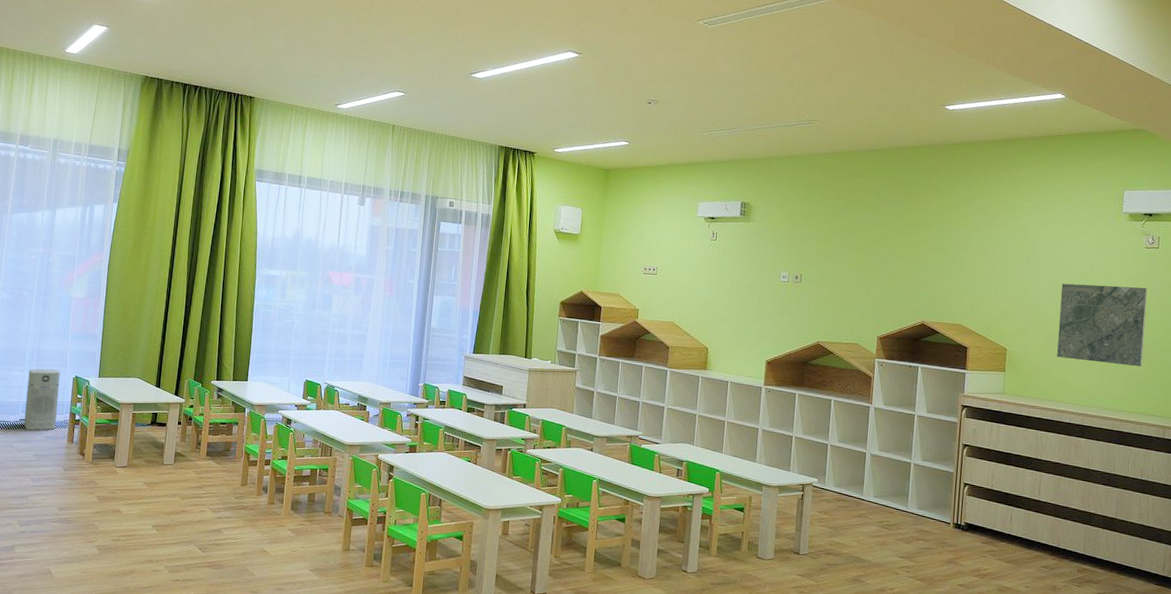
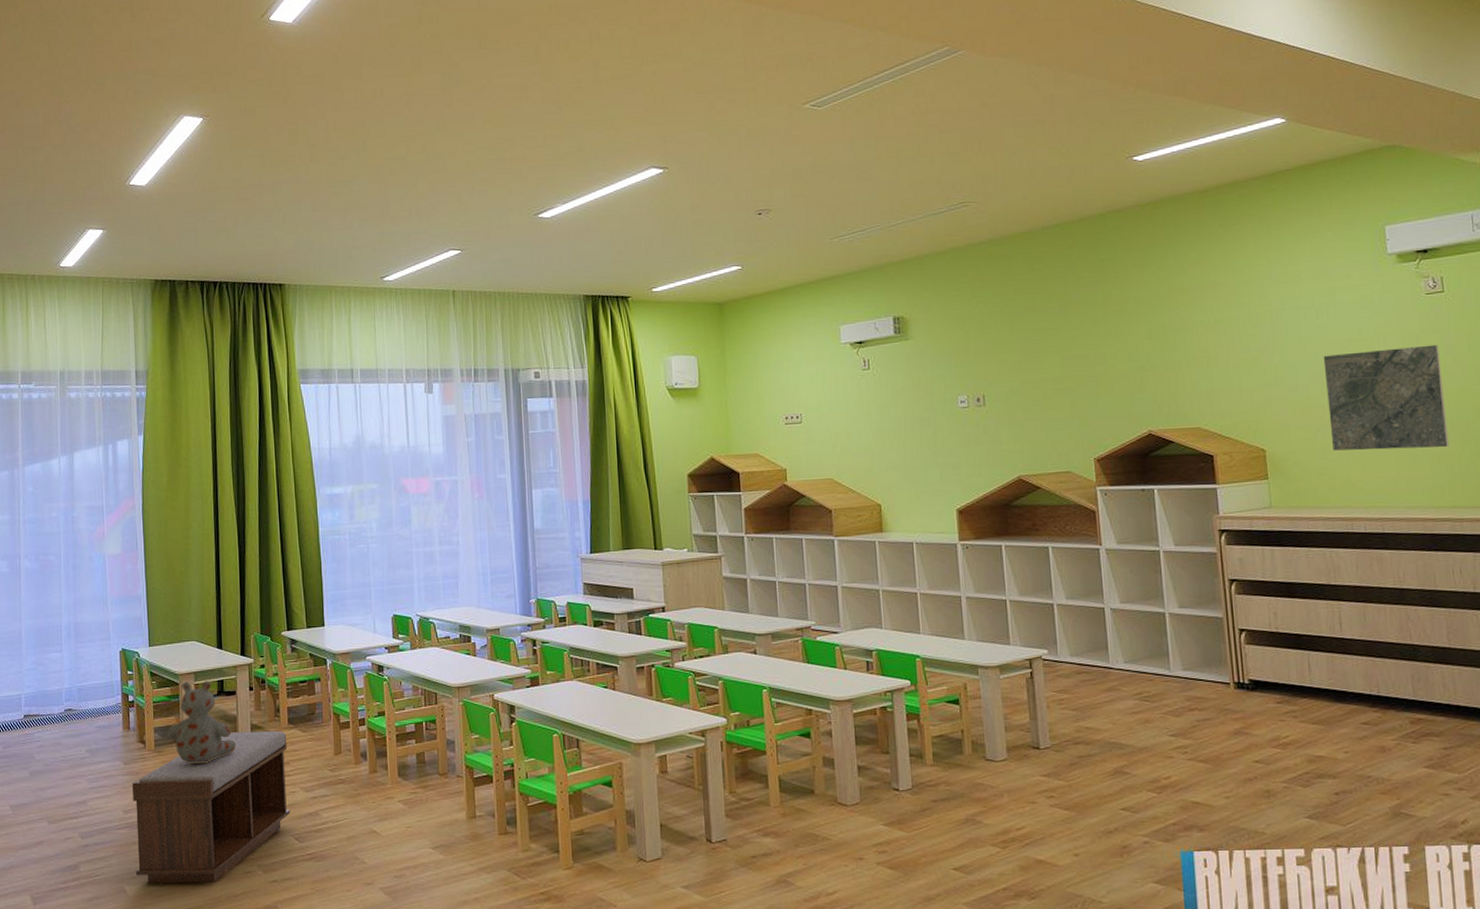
air purifier: present [24,368,60,431] -> none [67,644,108,722]
bench: none [62,456,204,575] -> present [132,731,291,883]
stuffed bear: none [103,410,161,479] -> present [166,681,236,764]

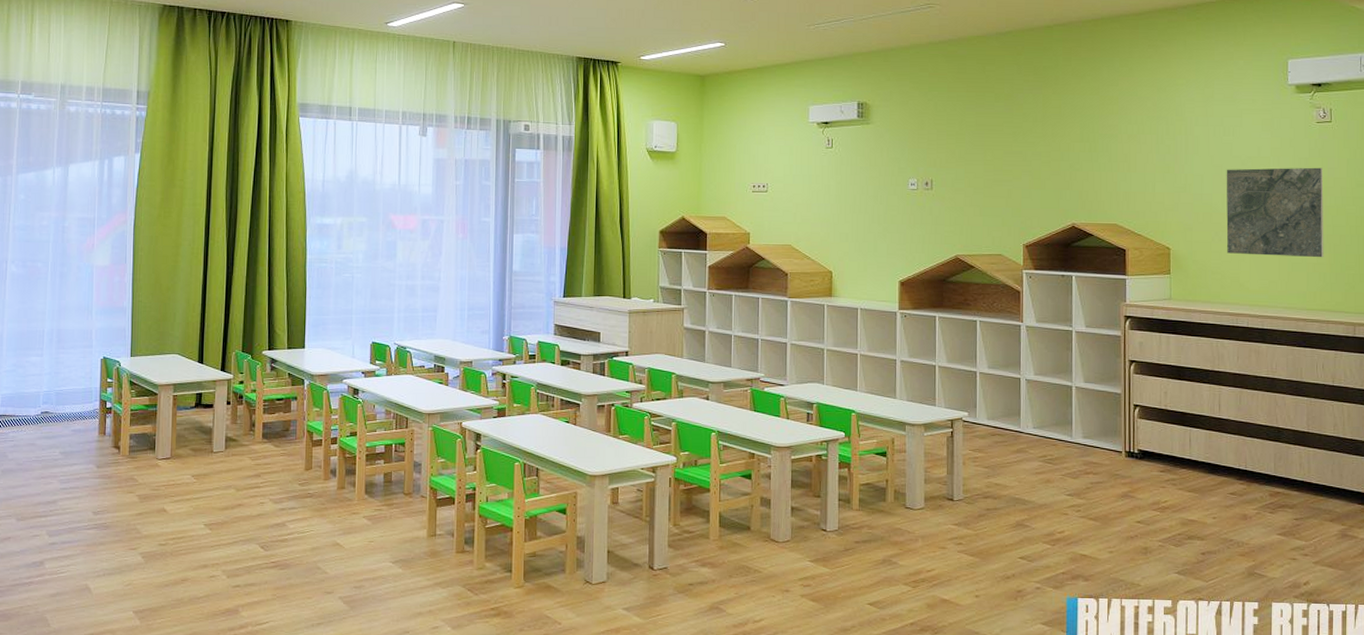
bench: present [132,731,291,883] -> none [101,442,260,585]
stuffed bear: present [166,681,236,764] -> none [141,392,210,472]

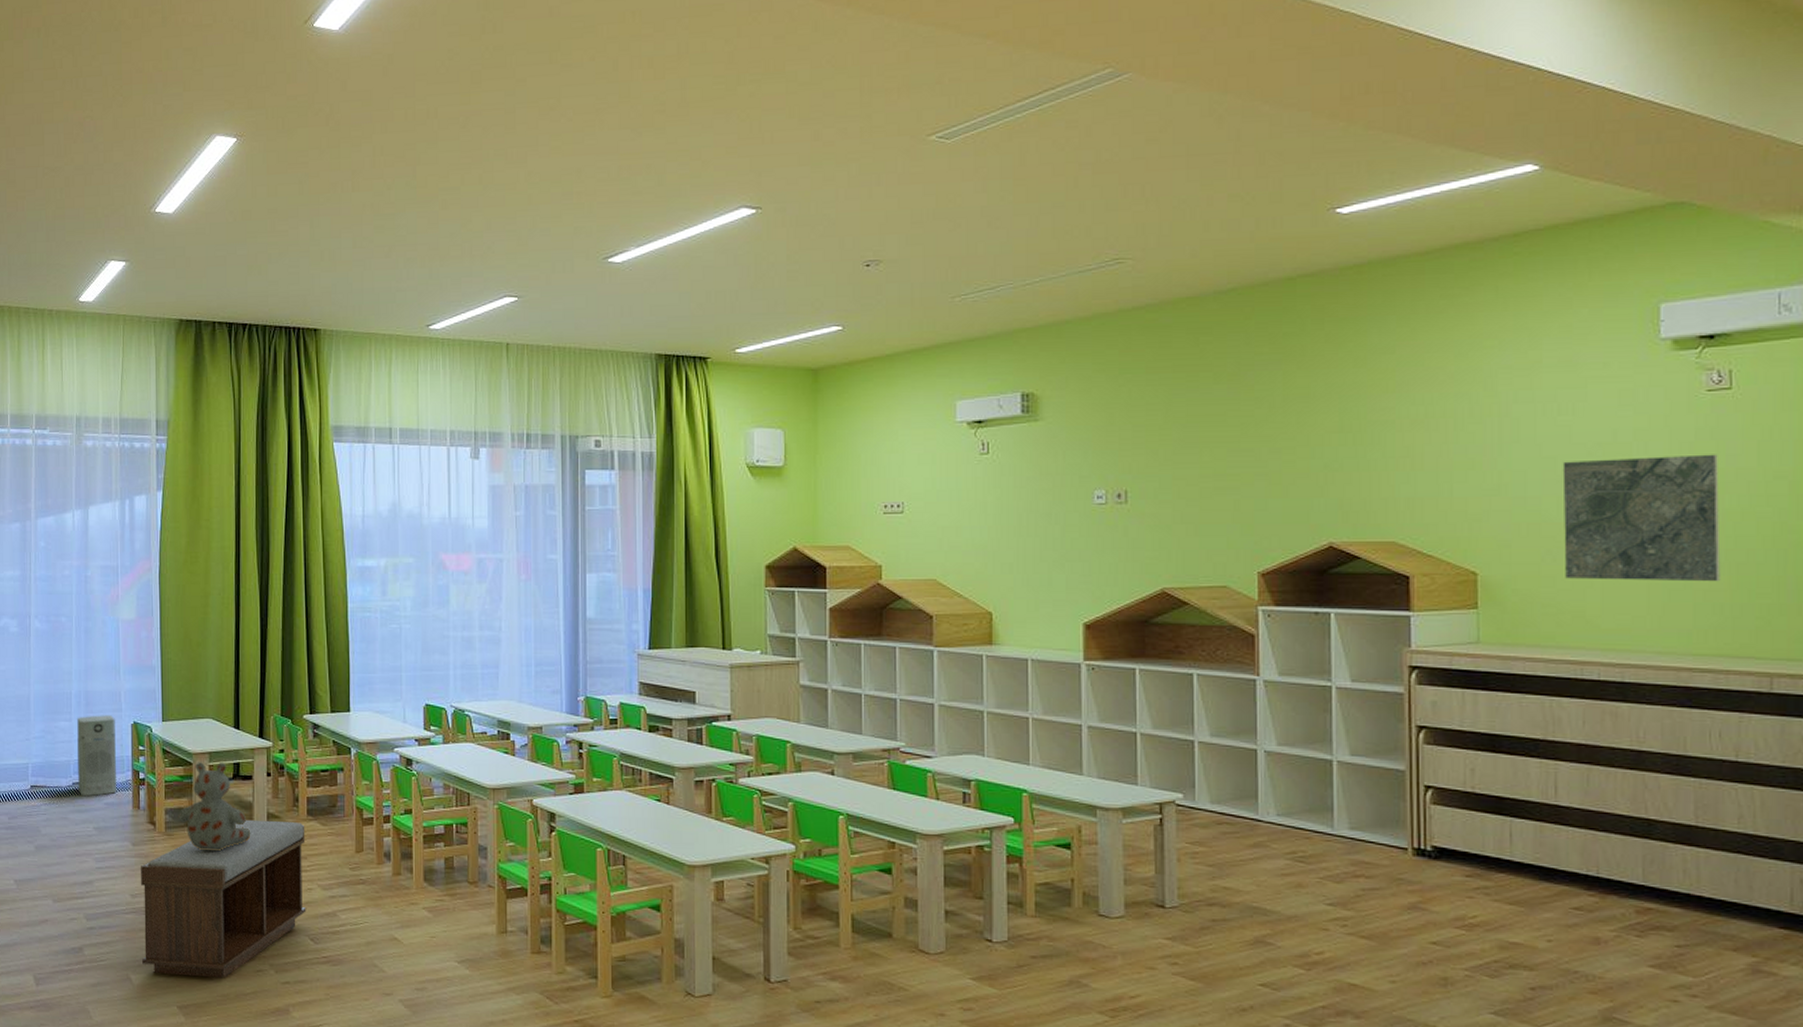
air purifier: none [47,351,85,424] -> present [77,715,117,797]
bench: none [101,442,260,585] -> present [141,819,306,979]
stuffed bear: none [141,392,210,472] -> present [177,762,251,852]

